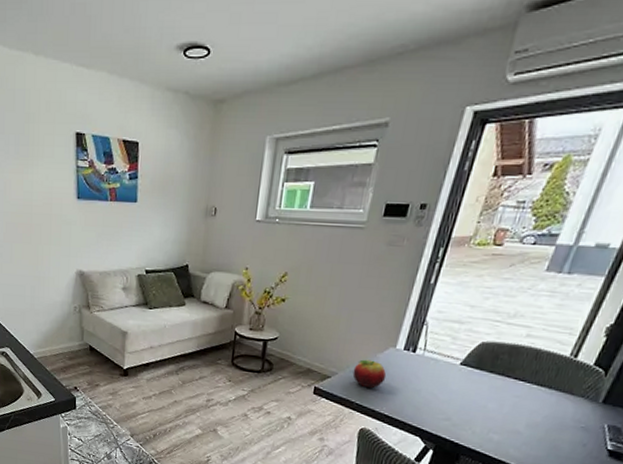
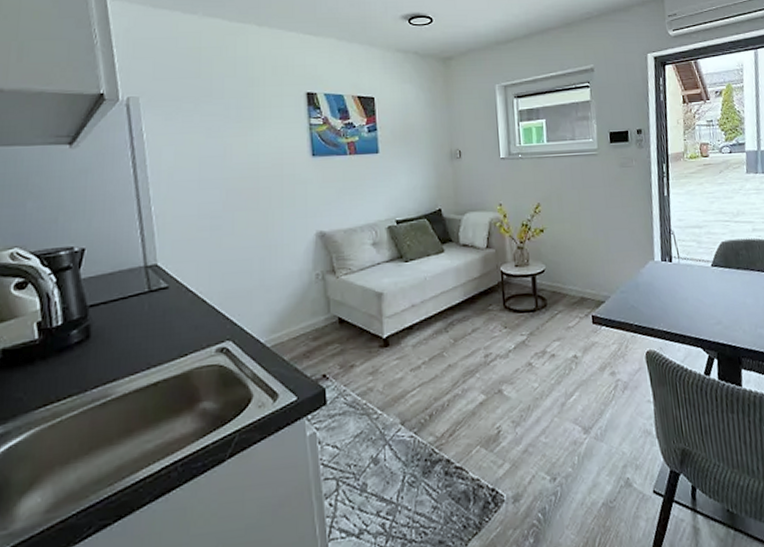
fruit: present [352,359,387,388] -> none [623,276,655,306]

